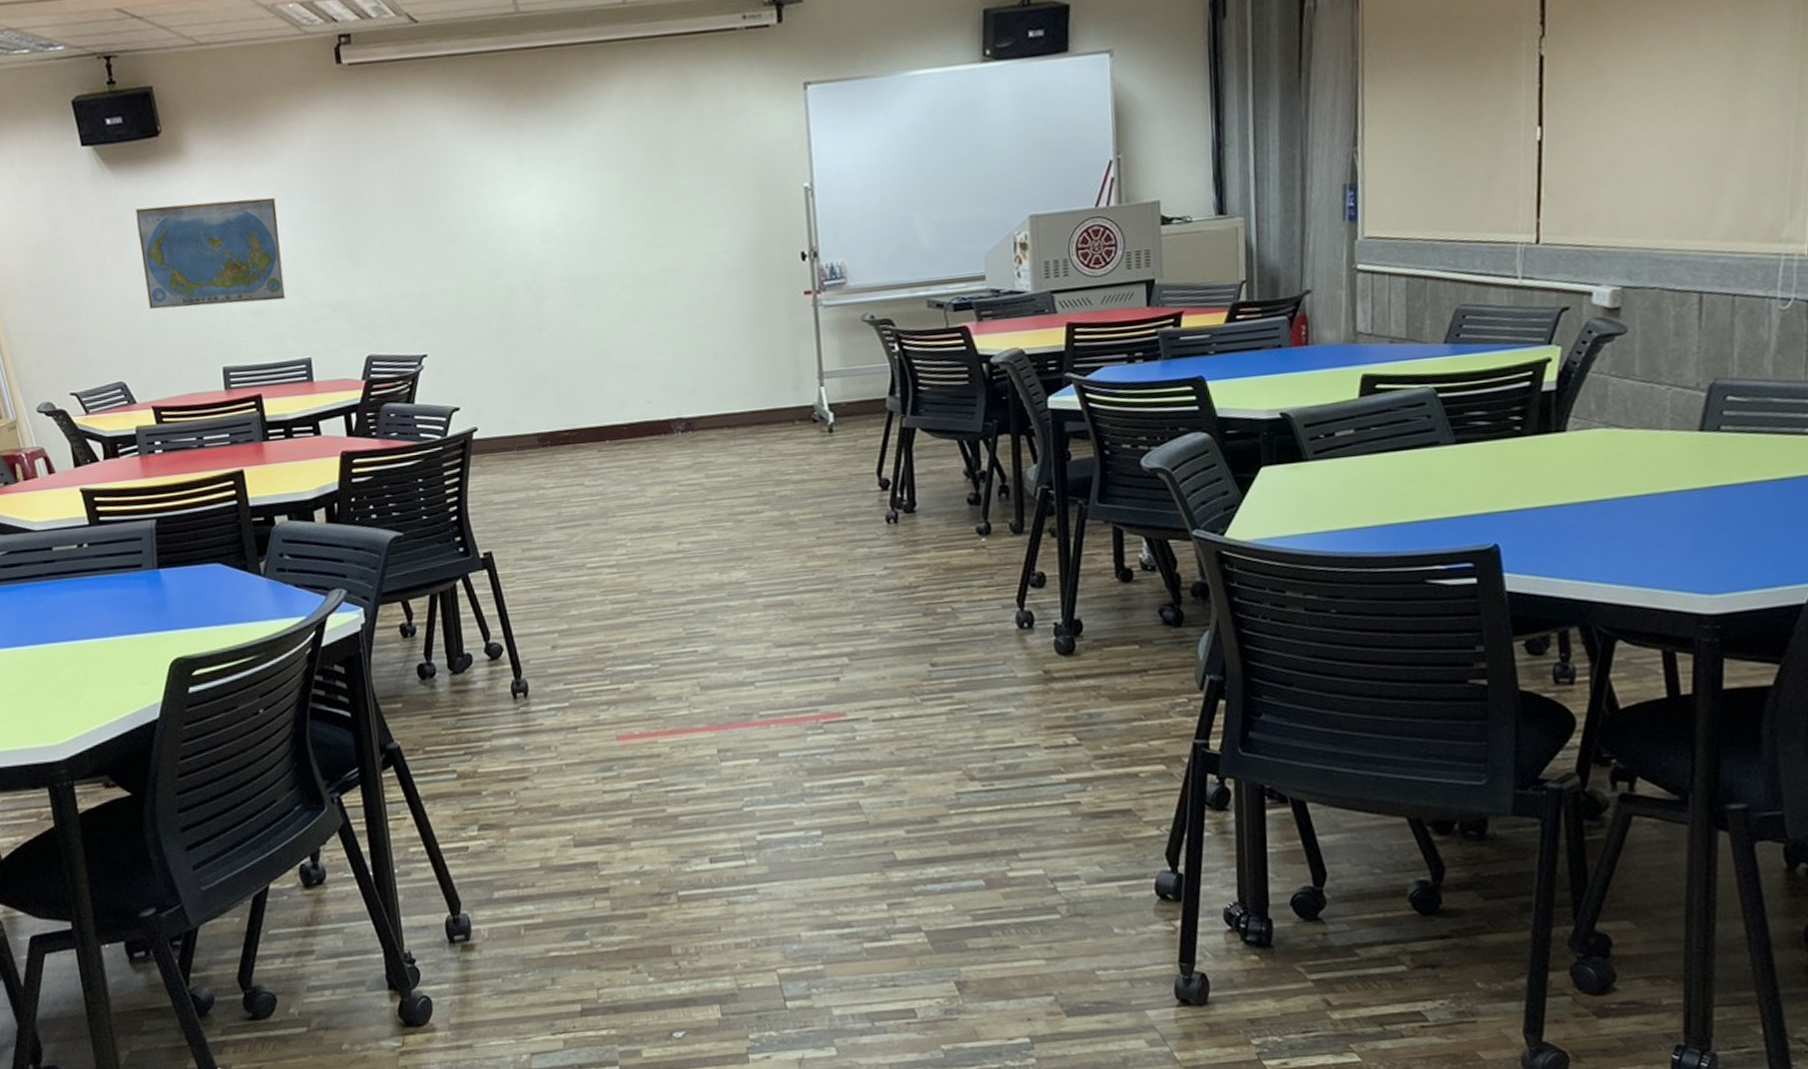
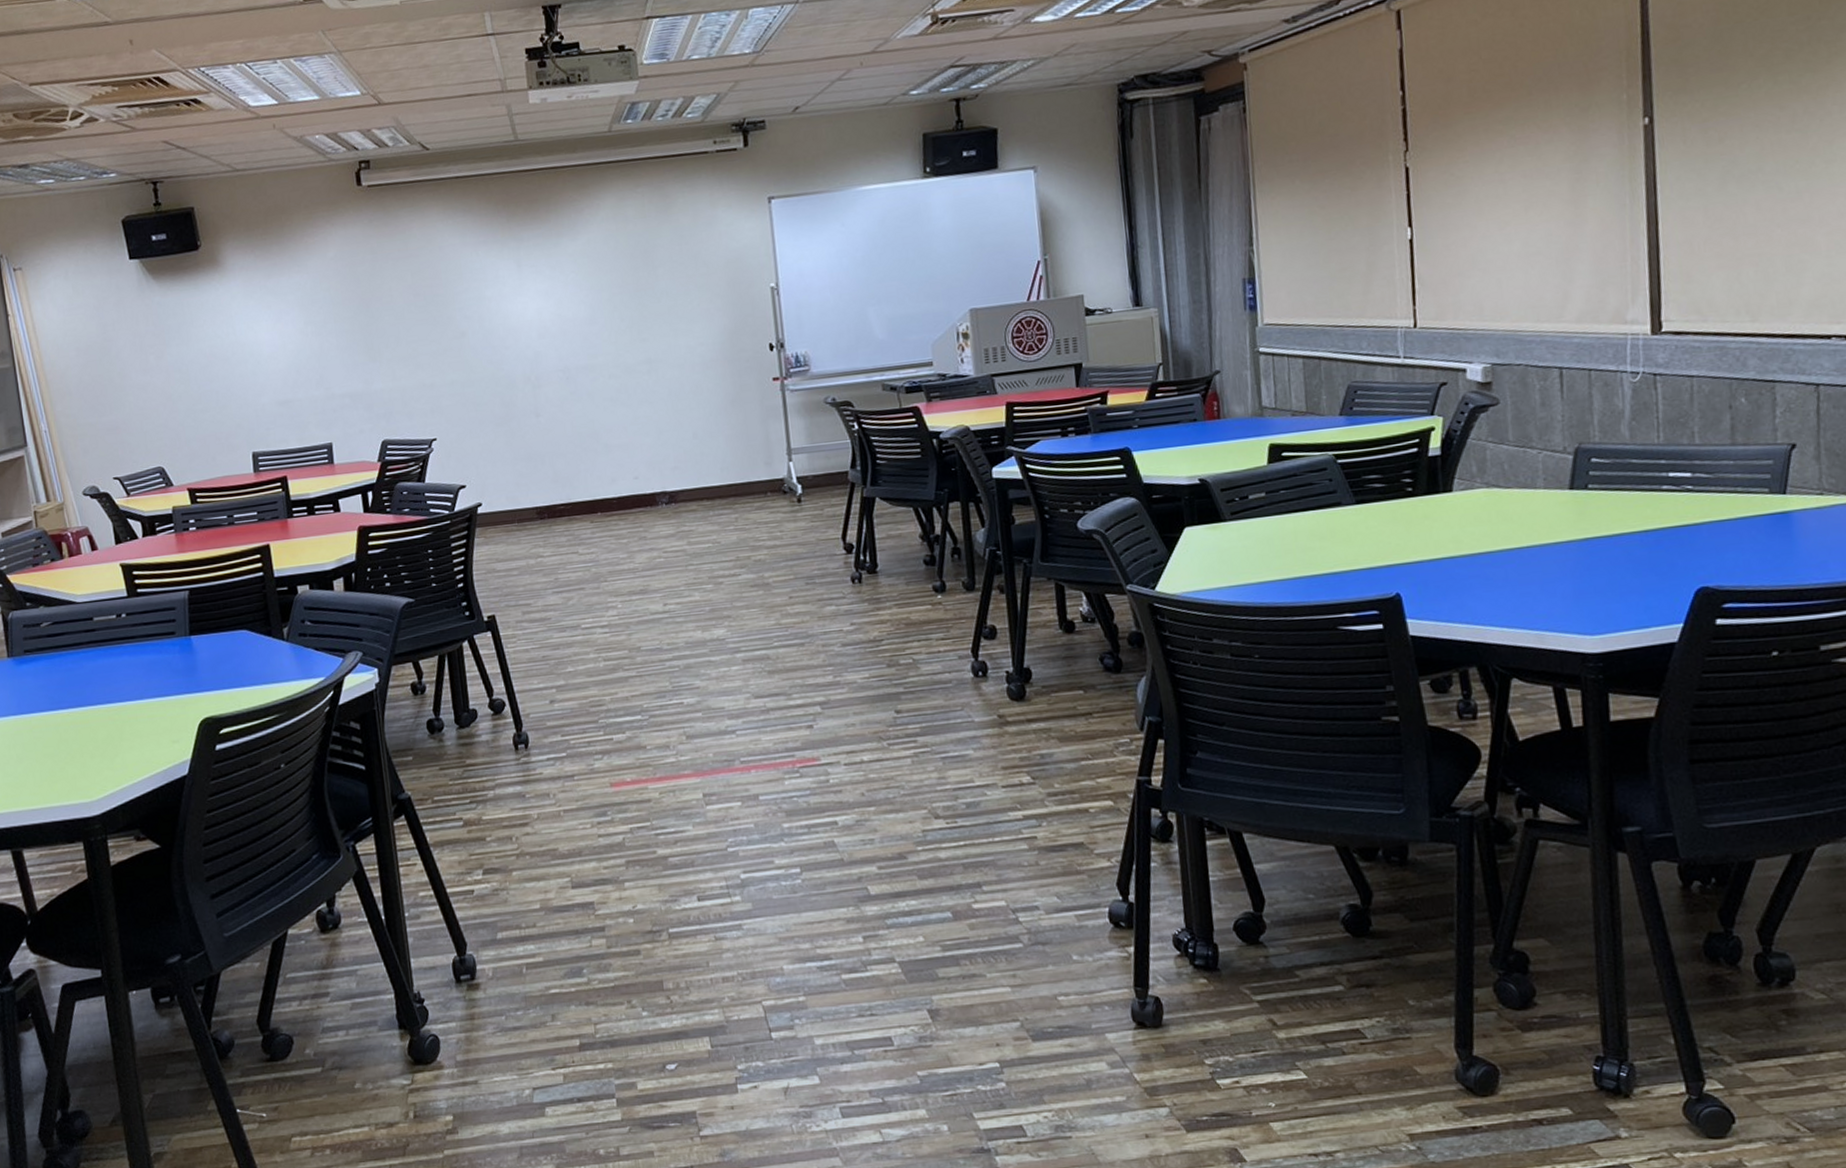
world map: present [135,197,286,310] -> none [176,302,310,402]

